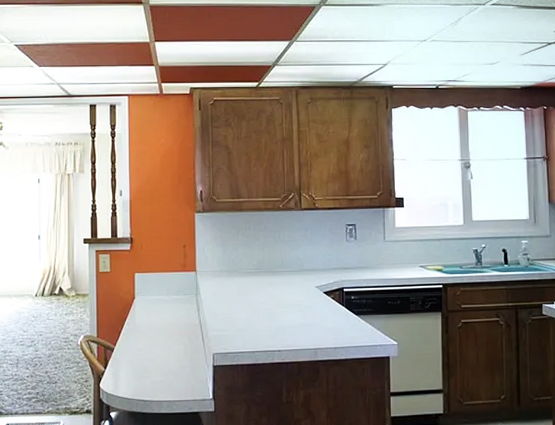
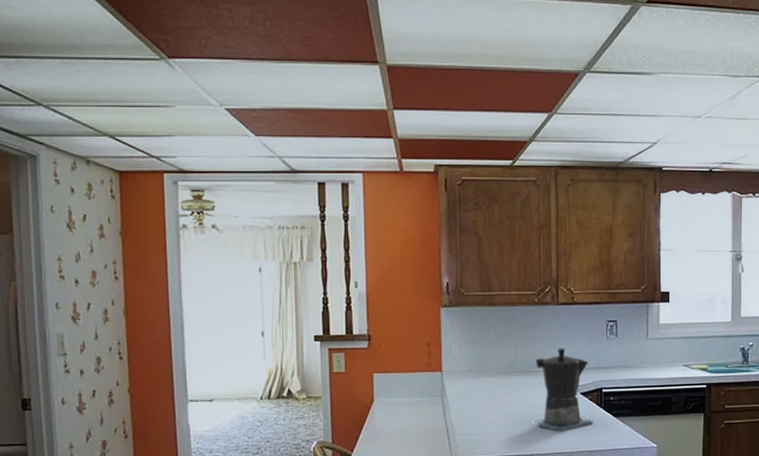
coffee maker: none [281,250,336,329] -> present [534,348,593,432]

